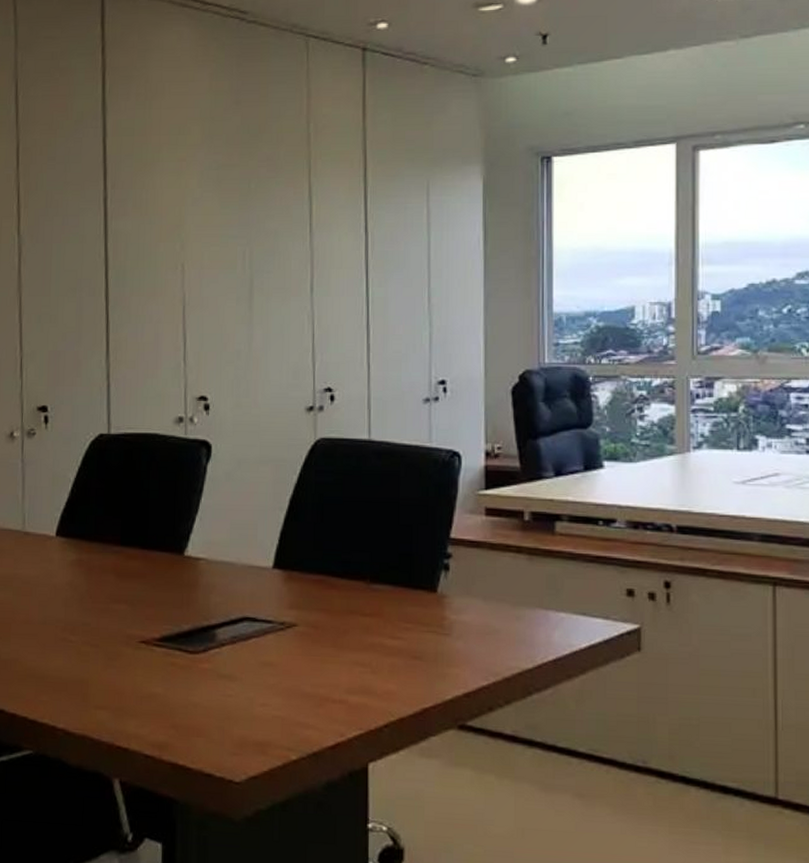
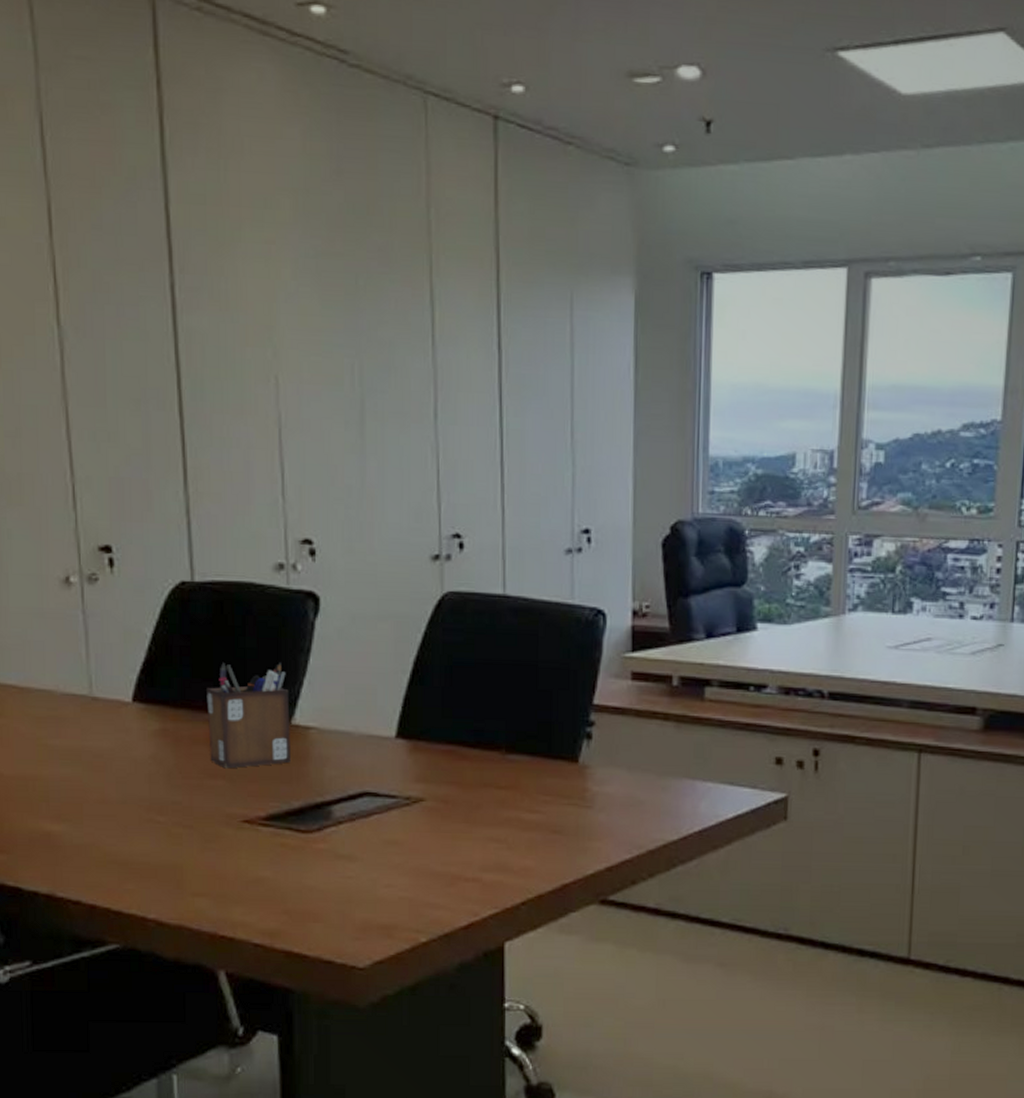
desk organizer: none [115,501,183,595] -> present [206,662,291,769]

